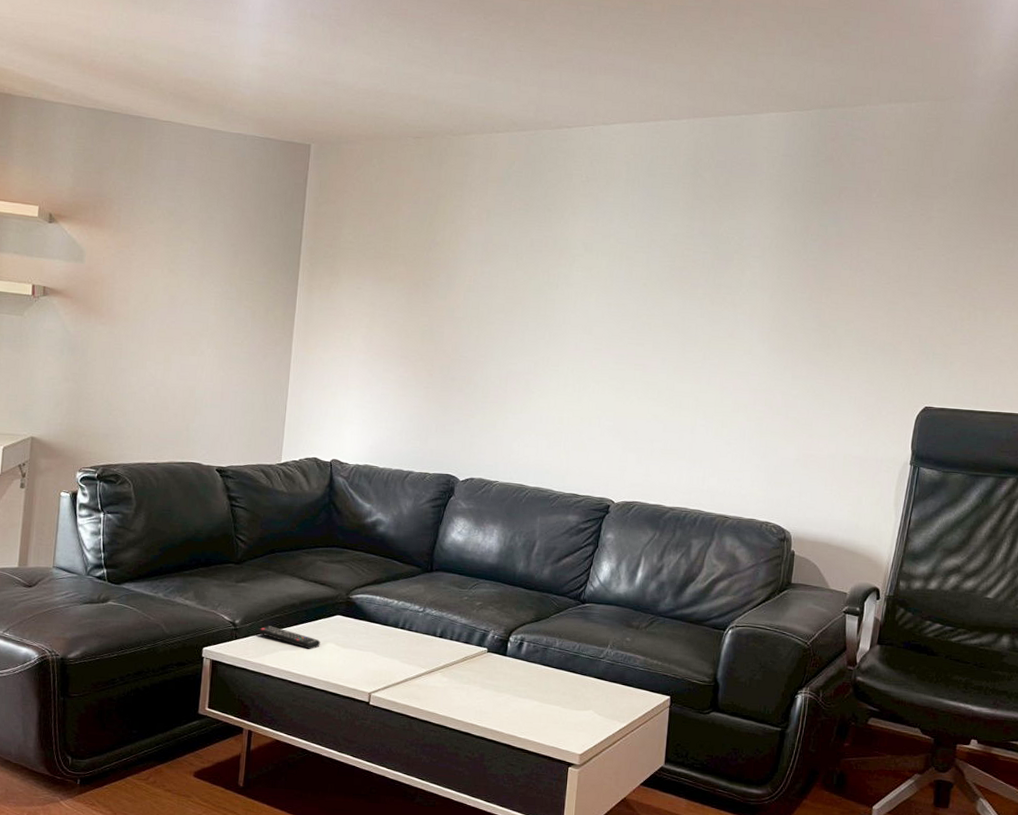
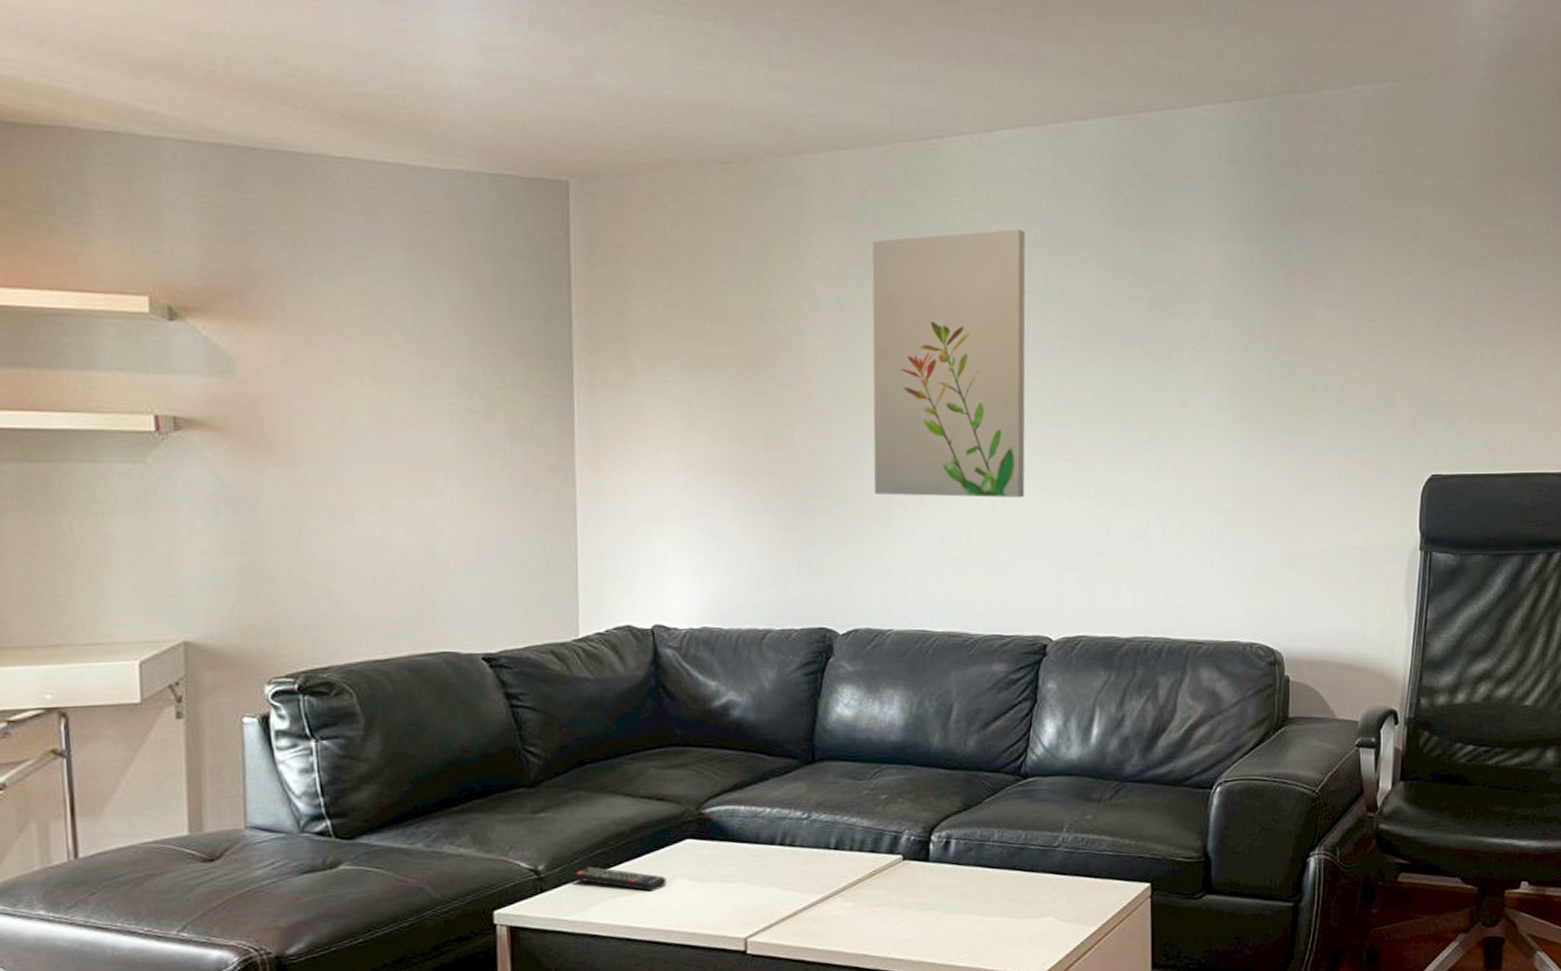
wall art: none [495,196,625,394] -> present [872,229,1026,498]

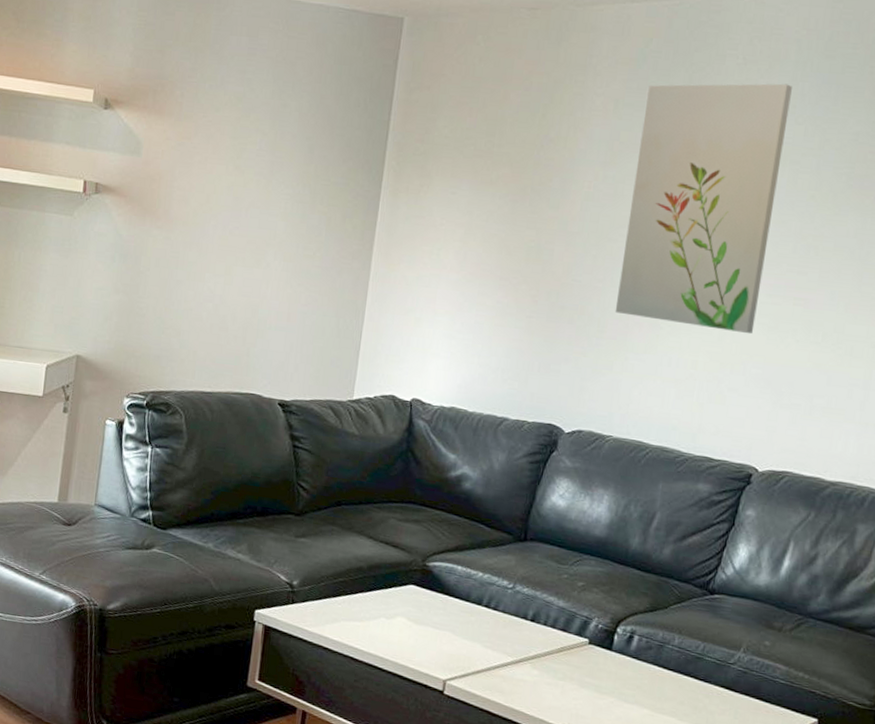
remote control: present [570,866,667,892] -> none [316,590,390,623]

